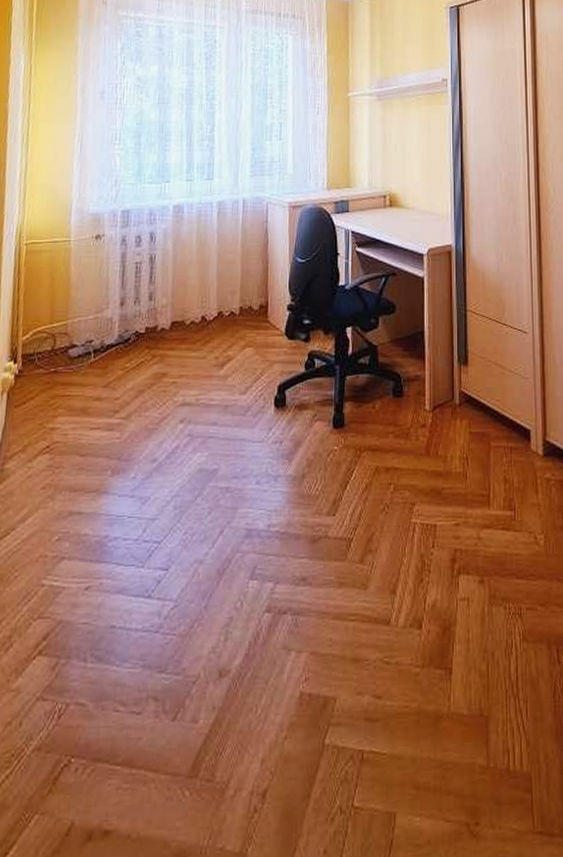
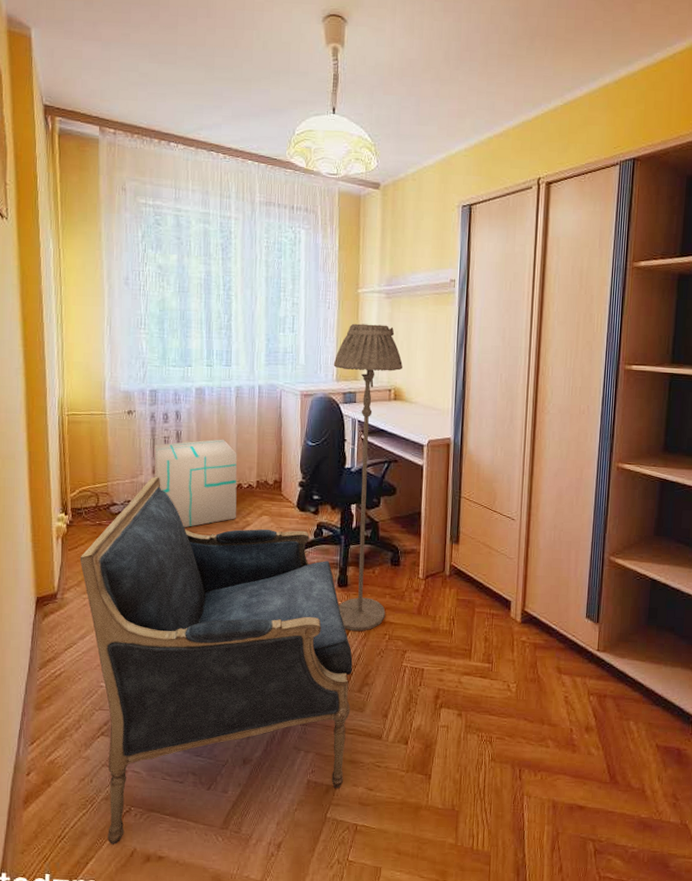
armchair: none [27,310,353,819] -> present [79,477,353,844]
cardboard box: none [123,261,218,369] -> present [154,439,237,528]
floor lamp: none [323,128,398,483] -> present [333,323,404,632]

